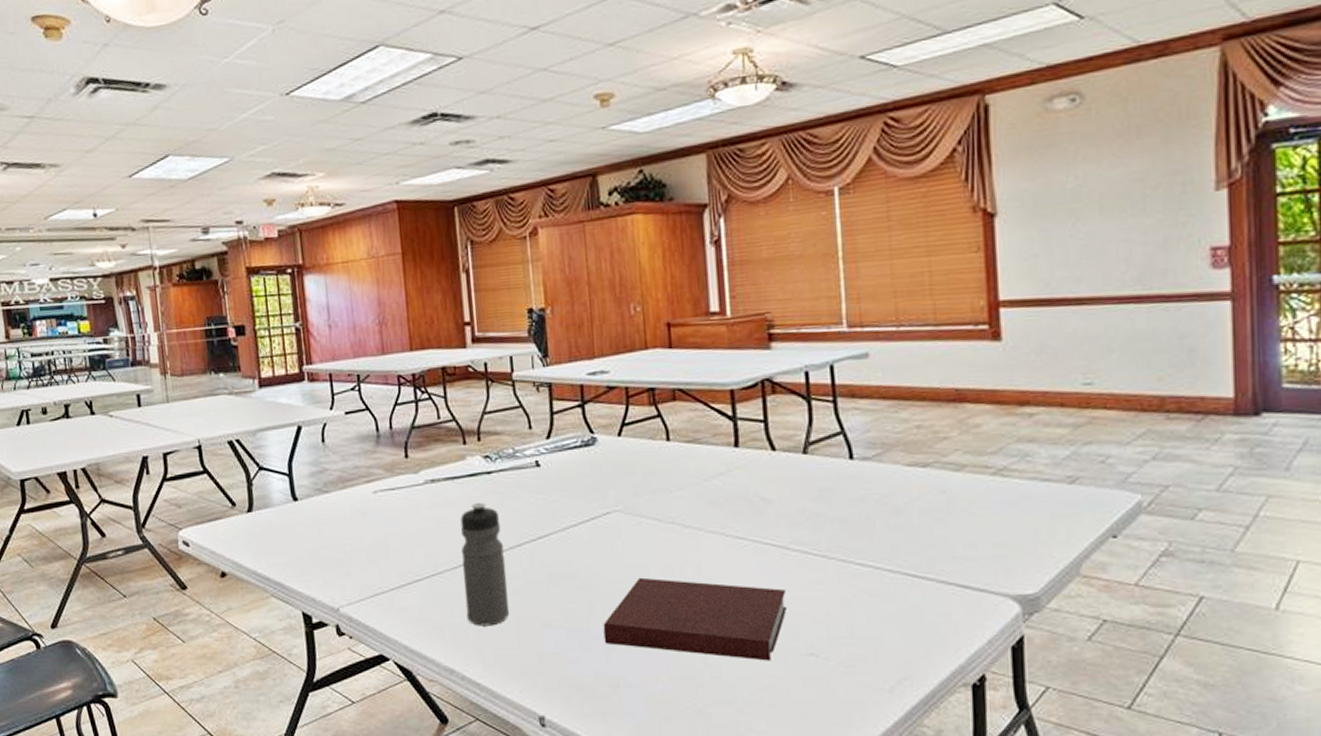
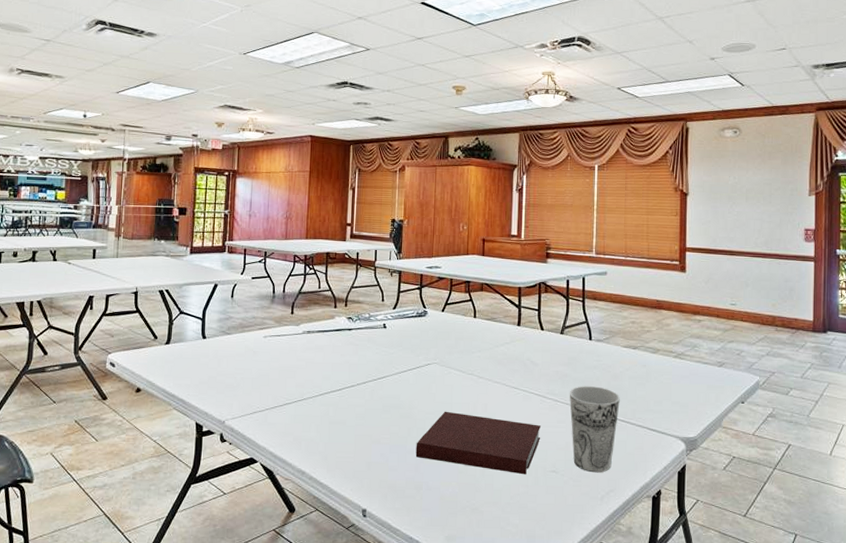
water bottle: present [460,502,510,626] -> none [320,350,354,440]
cup: none [824,527,908,654] -> present [569,386,620,473]

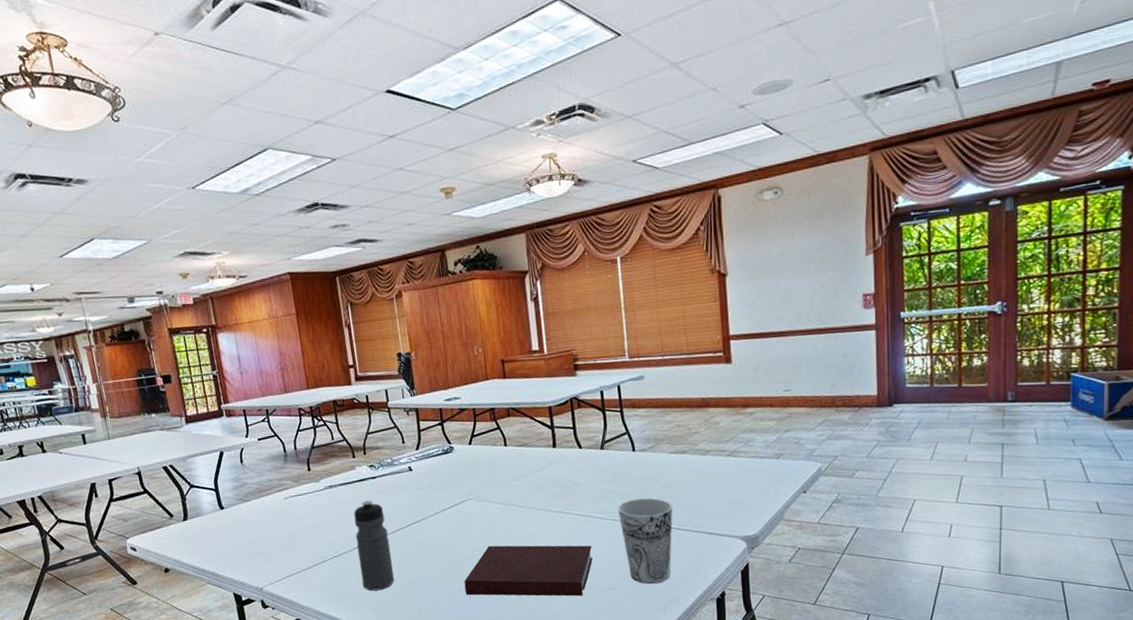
water bottle: none [320,350,354,440] -> present [353,500,395,591]

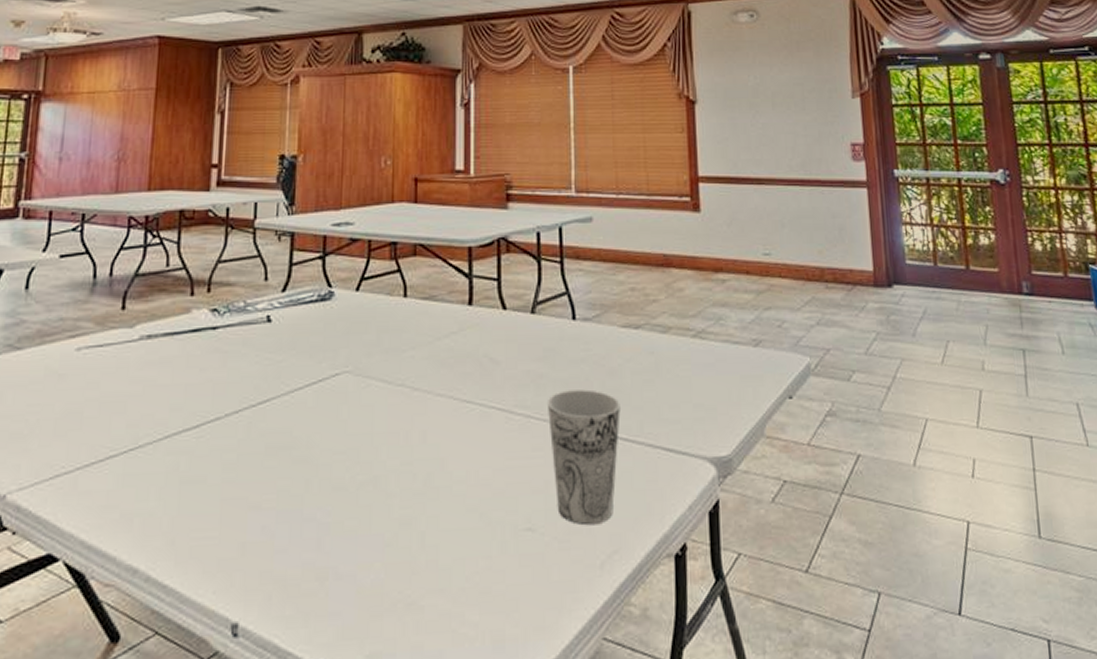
water bottle: present [353,500,395,591] -> none [163,361,220,512]
notebook: present [464,545,594,596] -> none [317,447,508,540]

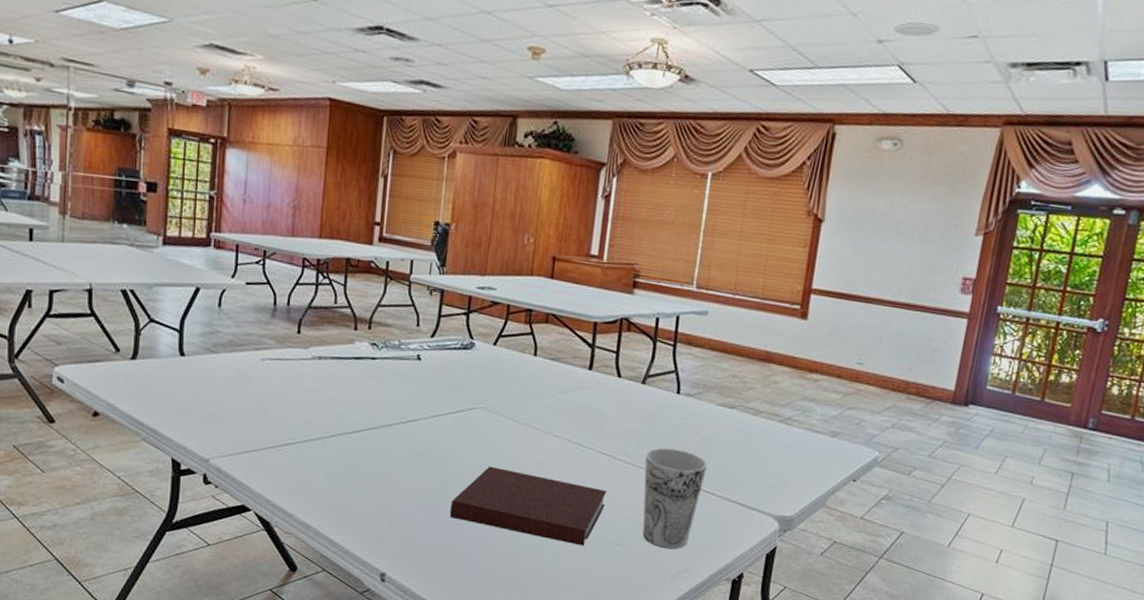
notebook: none [317,447,508,540] -> present [449,466,608,546]

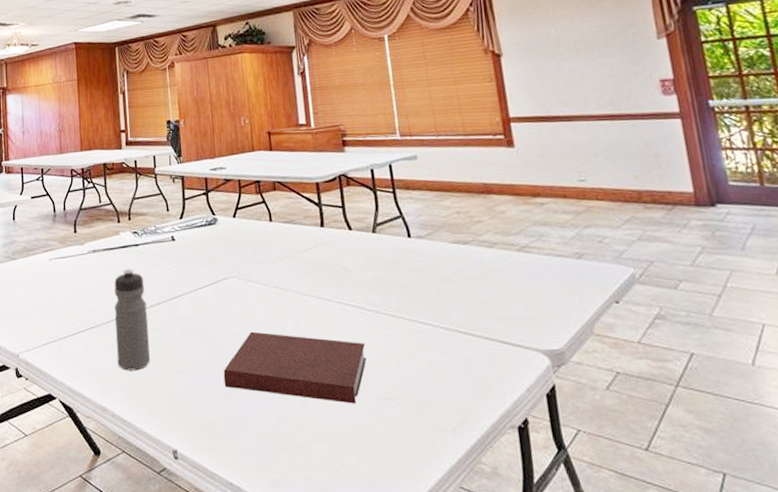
water bottle: none [330,382,376,492] -> present [114,268,151,371]
cup: present [642,447,707,550] -> none [393,292,459,399]

